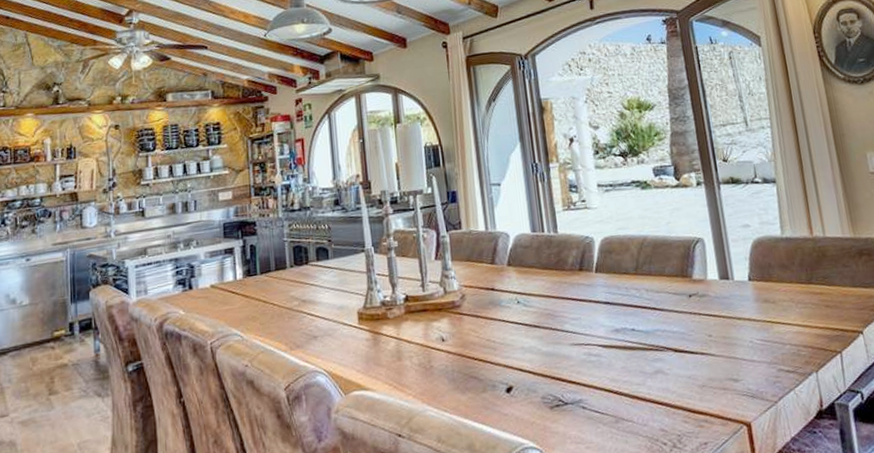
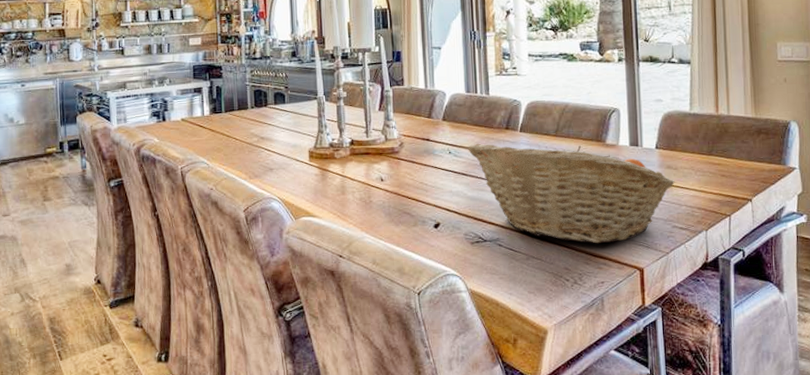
fruit basket: none [538,283,775,398] -> present [468,143,675,244]

